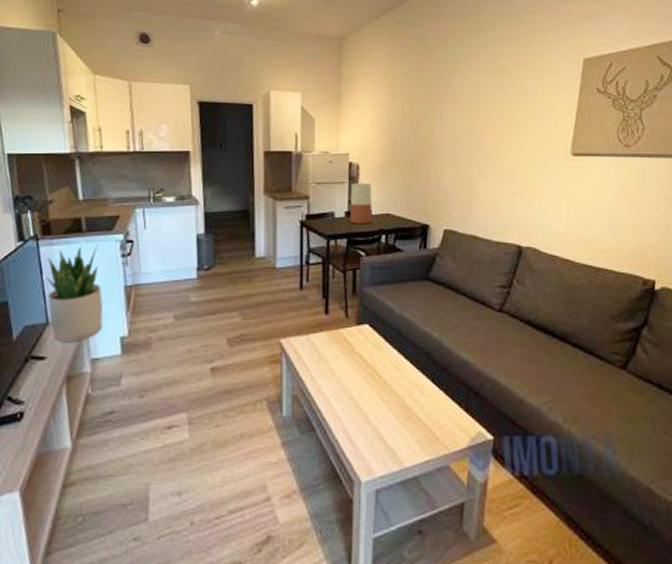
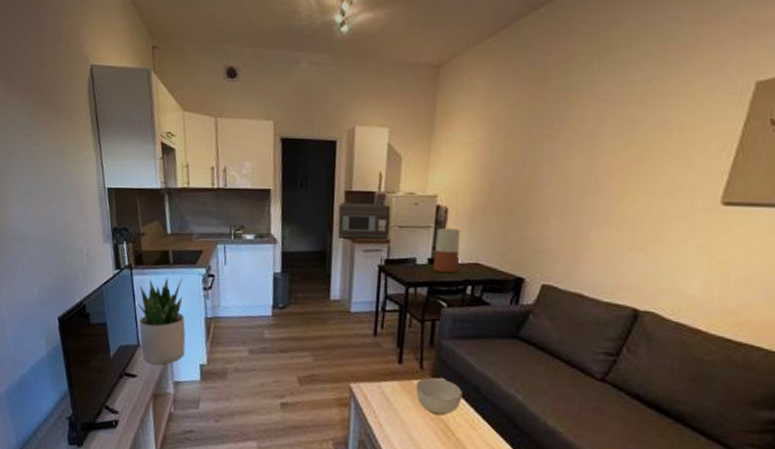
microwave: none [259,162,307,197] -> present [338,203,390,240]
bowl: none [343,325,386,360] -> present [415,377,463,416]

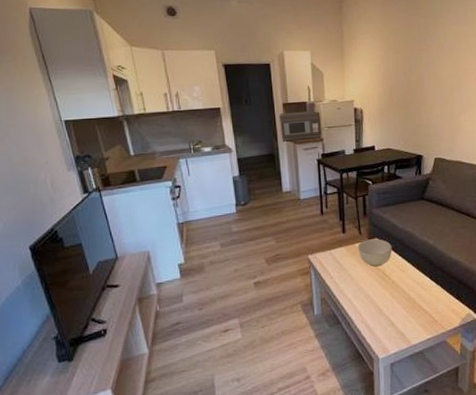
planter: present [136,277,186,366] -> none [108,191,163,273]
vase: present [433,228,461,274] -> none [357,124,376,159]

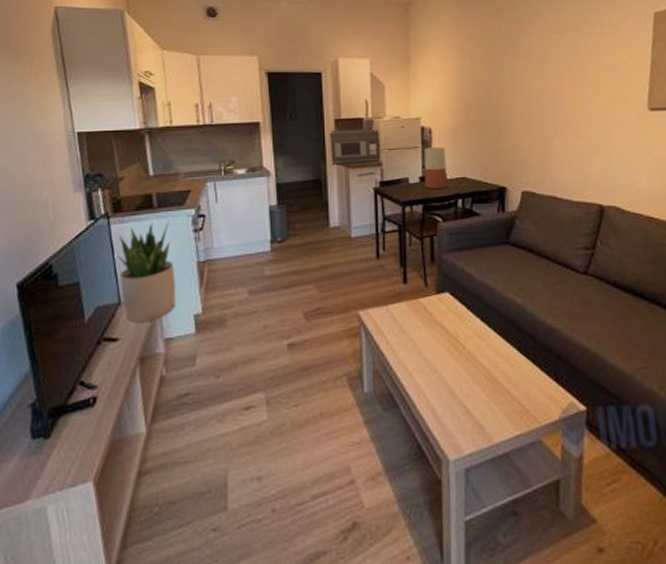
planter: none [108,191,163,273] -> present [115,220,176,323]
vase: none [357,124,376,159] -> present [424,147,448,190]
bowl: present [358,238,392,267] -> none [423,293,468,331]

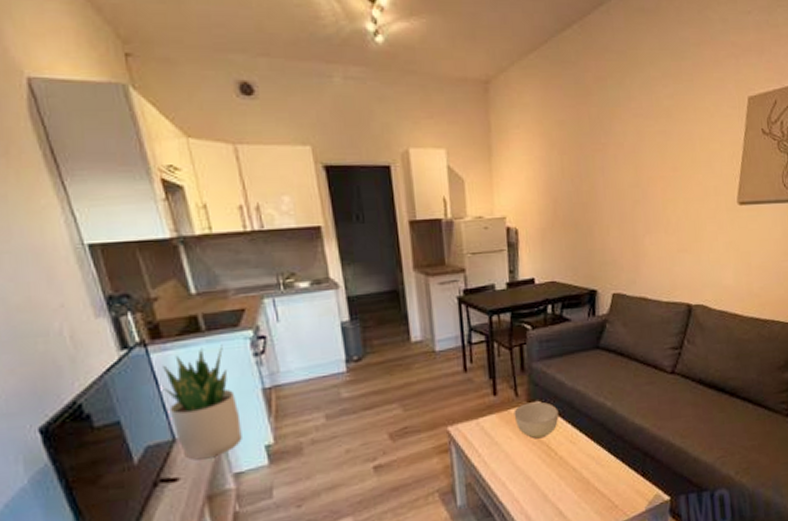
microwave: present [330,128,380,165] -> none [405,231,463,274]
bowl: none [423,293,468,331] -> present [514,401,559,439]
vase: present [424,147,448,190] -> none [510,249,537,296]

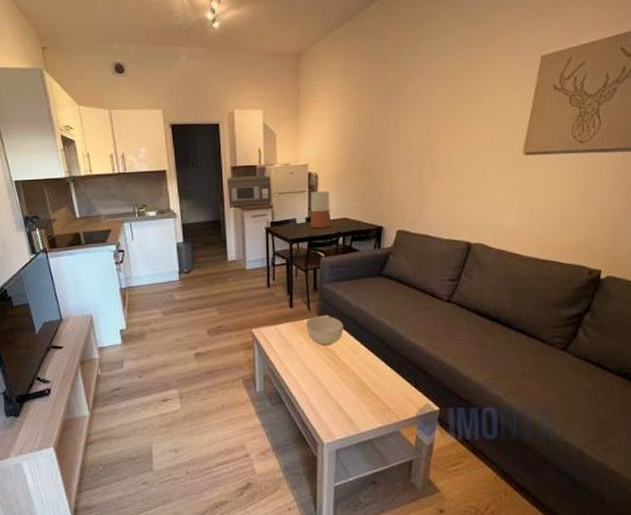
planter: present [160,344,242,460] -> none [54,255,105,335]
microwave: none [405,231,463,274] -> present [227,175,271,208]
vase: none [510,249,537,296] -> present [310,191,331,229]

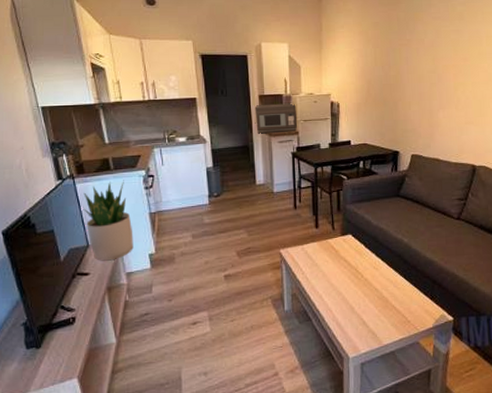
planter: none [54,255,105,335] -> present [81,180,134,261]
bowl: present [306,316,344,346] -> none [331,235,366,264]
vase: present [310,191,331,229] -> none [333,119,352,154]

